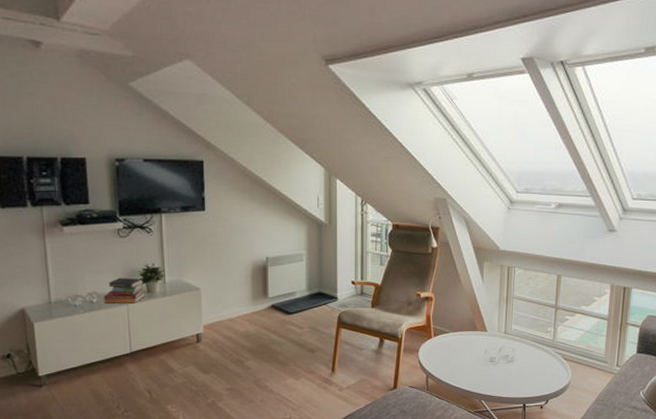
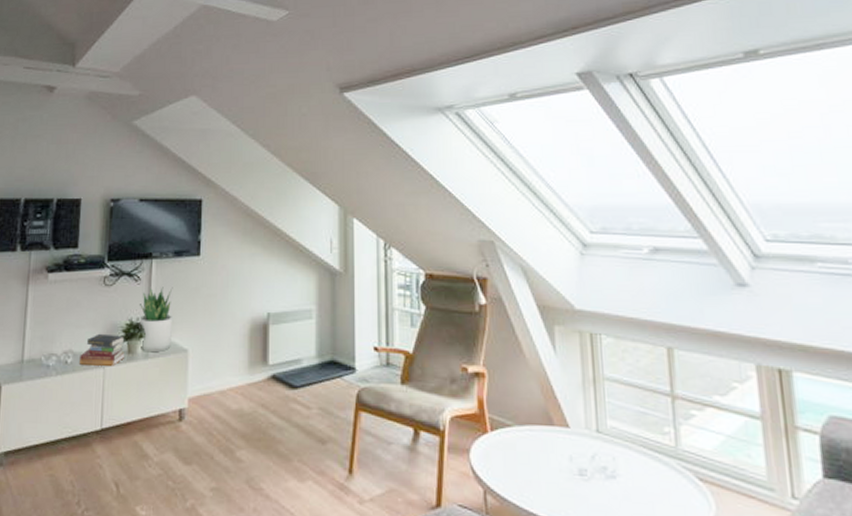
planter: none [154,237,185,292] -> present [139,287,172,353]

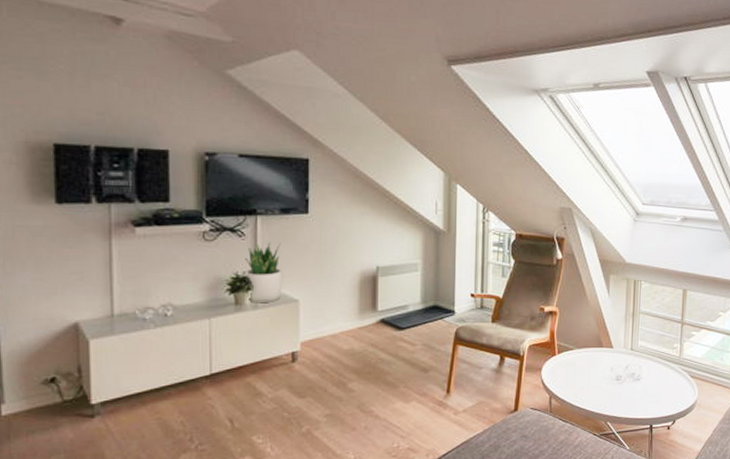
books: present [79,333,124,366] -> none [181,287,231,317]

